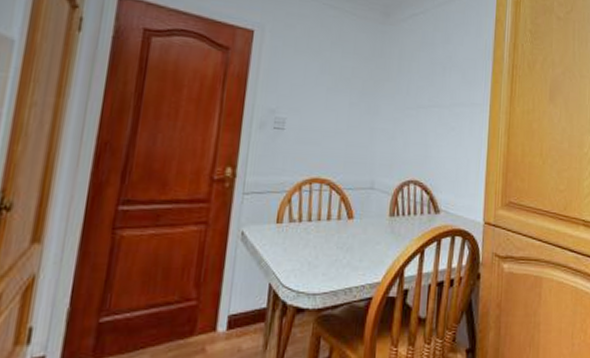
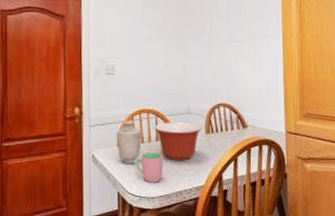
vase: none [276,191,310,248] -> present [116,121,141,164]
cup: none [296,233,334,275] -> present [135,151,164,183]
mixing bowl: none [326,197,385,249] -> present [154,122,202,161]

